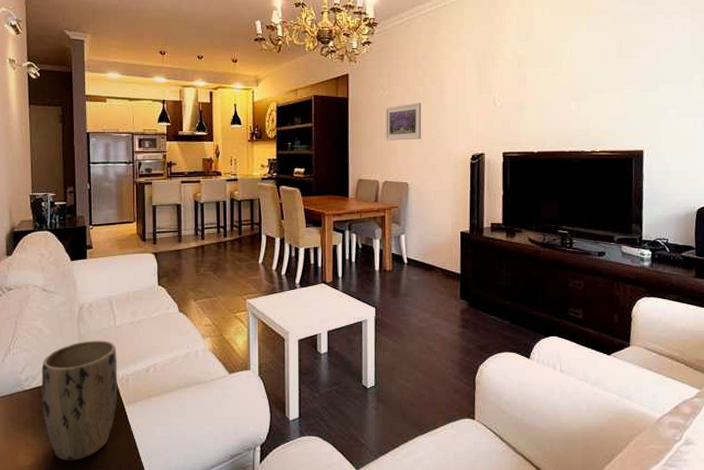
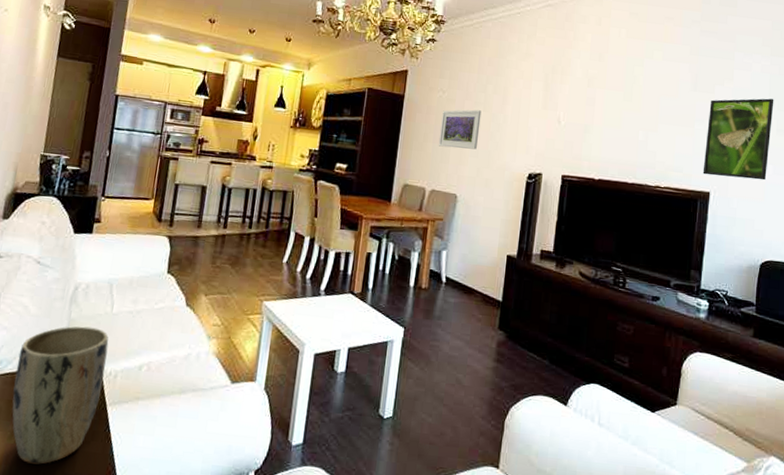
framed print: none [634,55,698,135] -> present [702,98,774,181]

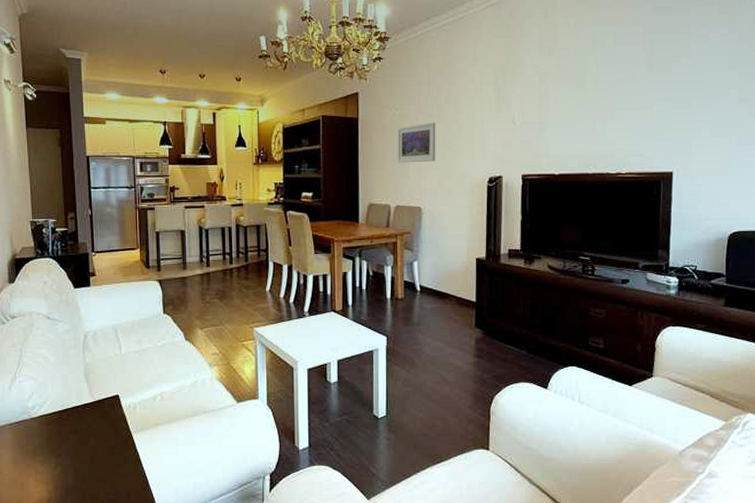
plant pot: present [12,326,109,465] -> none [48,368,125,488]
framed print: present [702,98,774,181] -> none [664,68,735,155]

